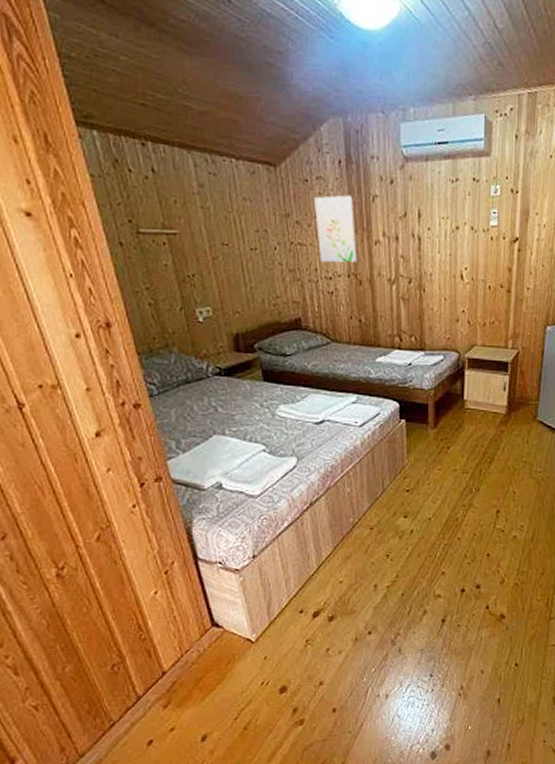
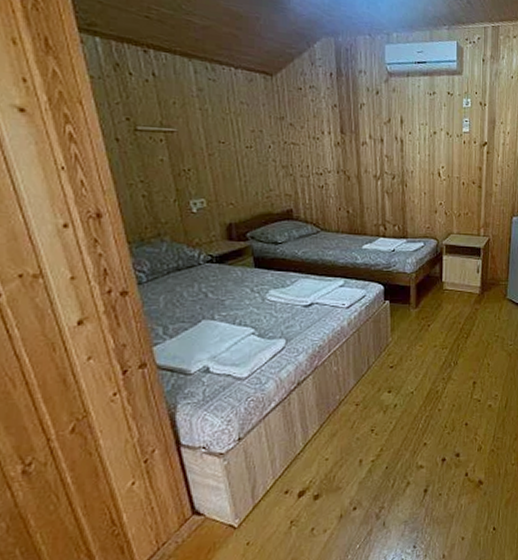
wall art: present [314,195,357,263] -> none [307,102,346,161]

